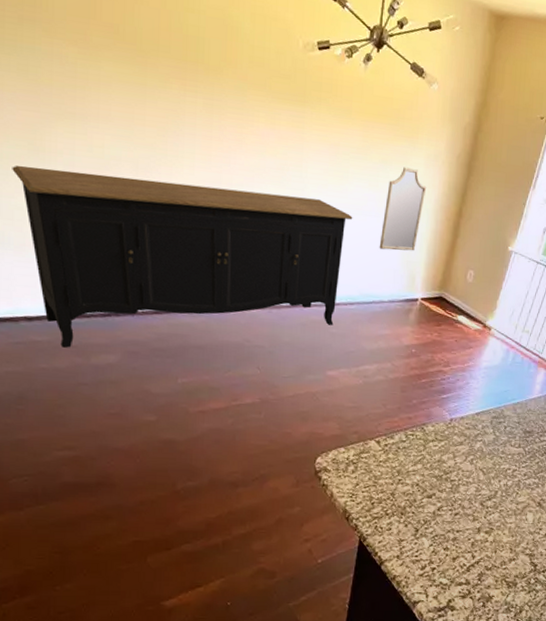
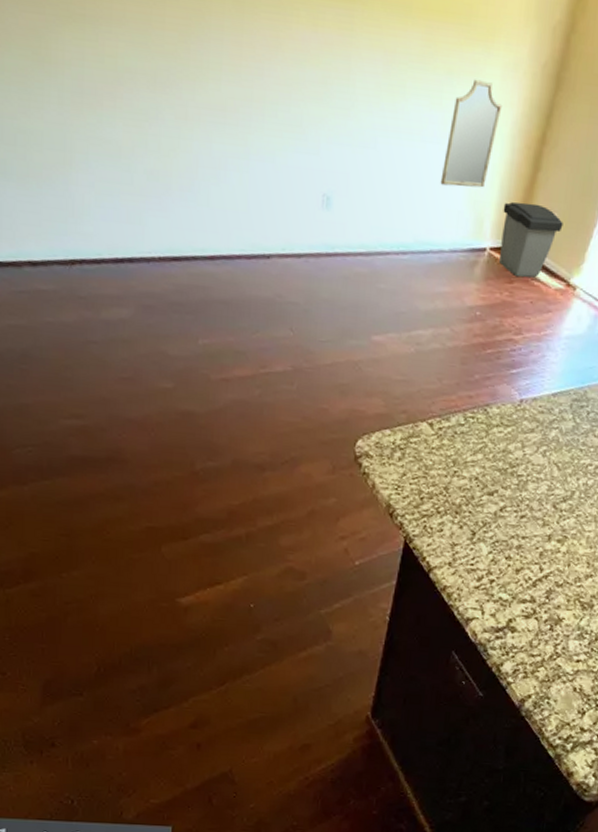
sideboard: present [12,165,353,348] -> none [14,79,409,299]
trash can: none [429,262,479,321] -> present [499,202,563,278]

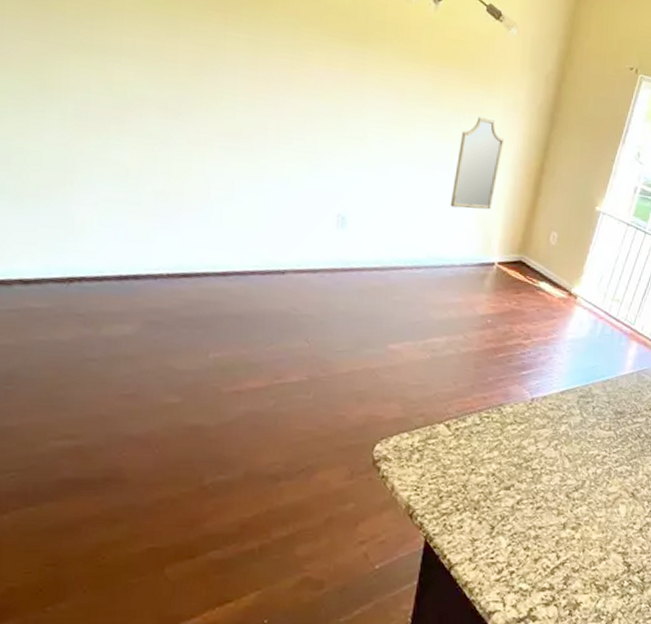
trash can: present [499,202,563,278] -> none [507,222,563,288]

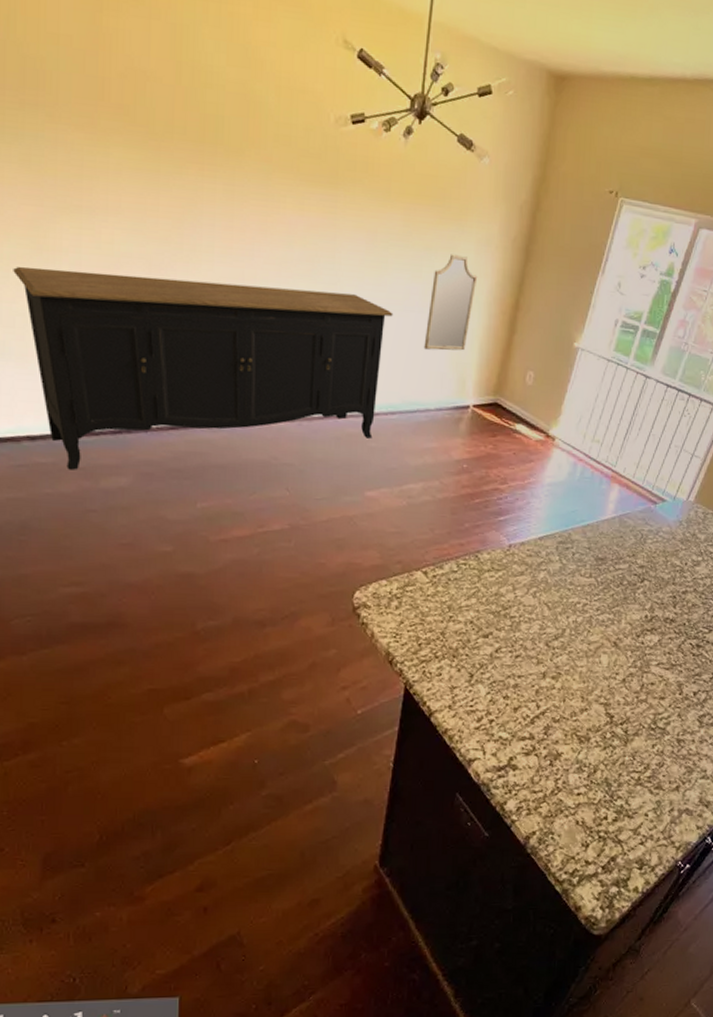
sideboard: none [11,101,420,317] -> present [13,266,393,470]

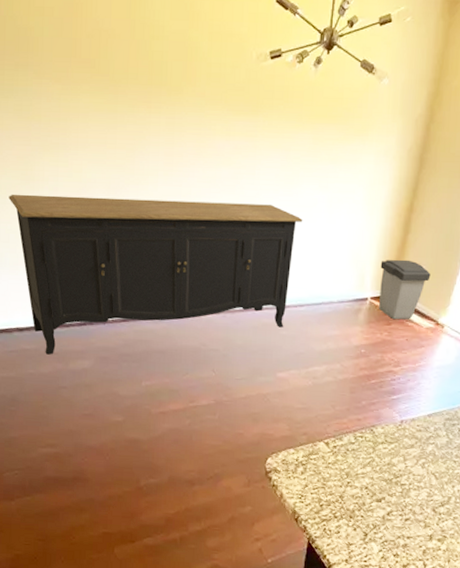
home mirror: present [424,254,478,351] -> none [328,165,377,250]
trash can: none [482,362,540,431] -> present [379,259,431,320]

